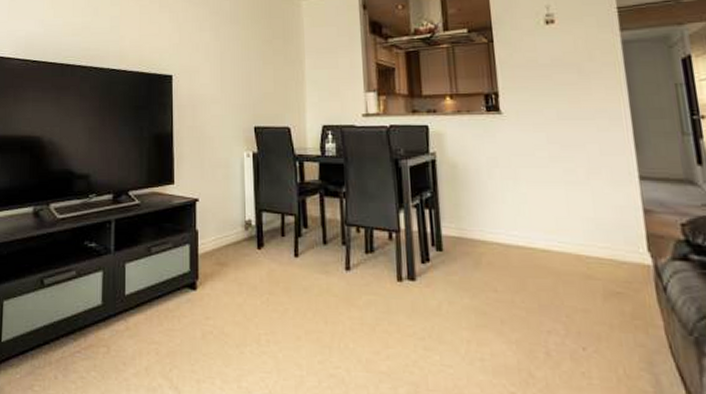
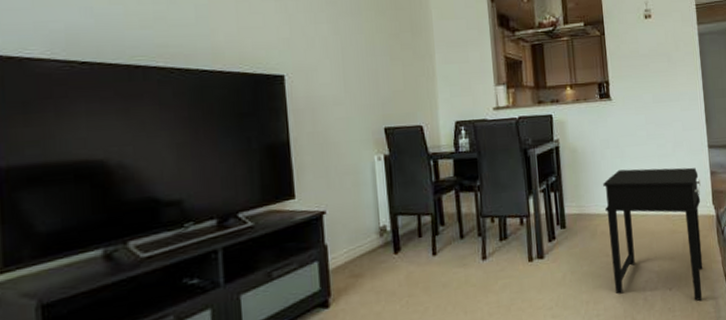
side table: none [490,194,635,374] -> present [603,167,703,301]

